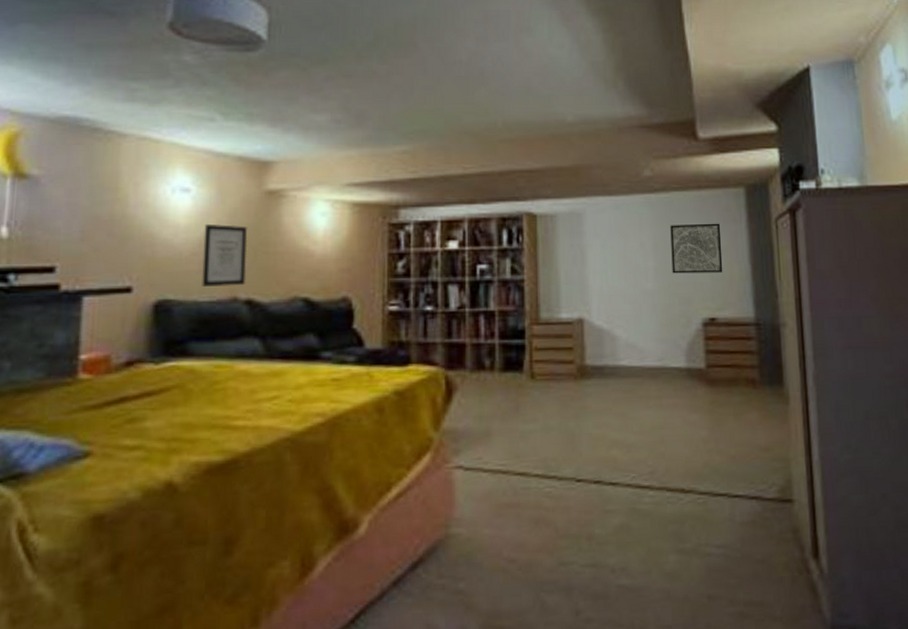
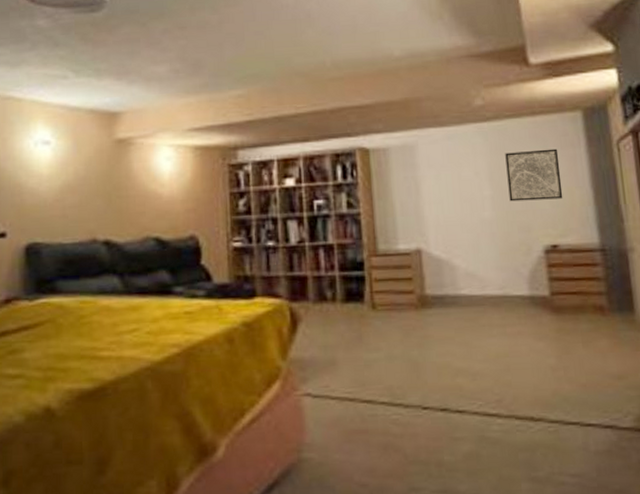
wall art: present [202,223,248,287] -> none [64,172,104,230]

